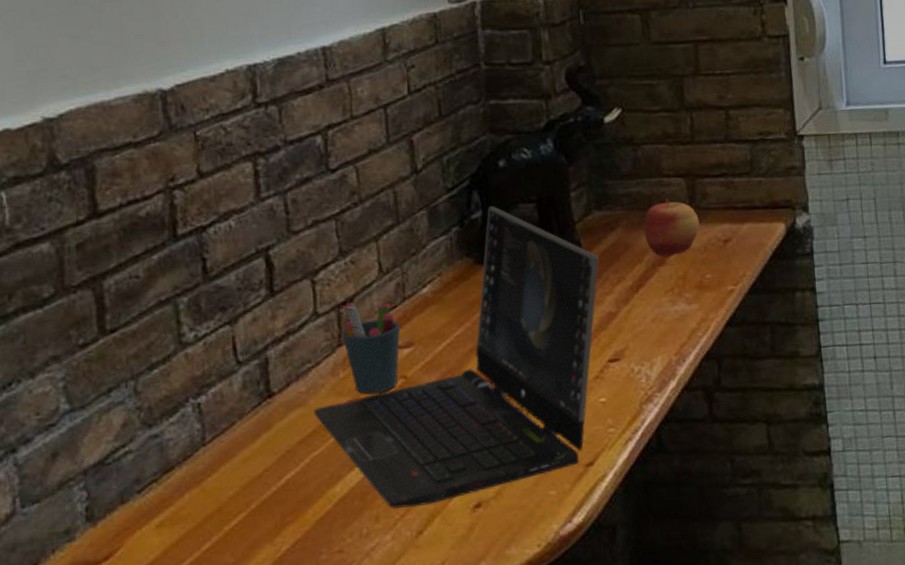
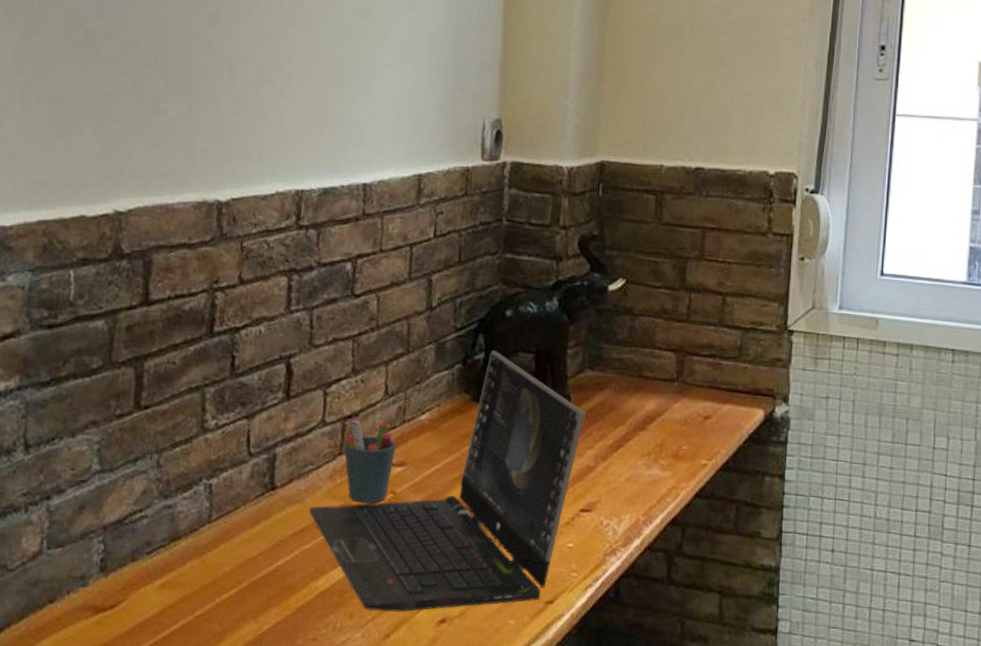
apple: present [643,198,700,257] -> none [630,369,683,423]

